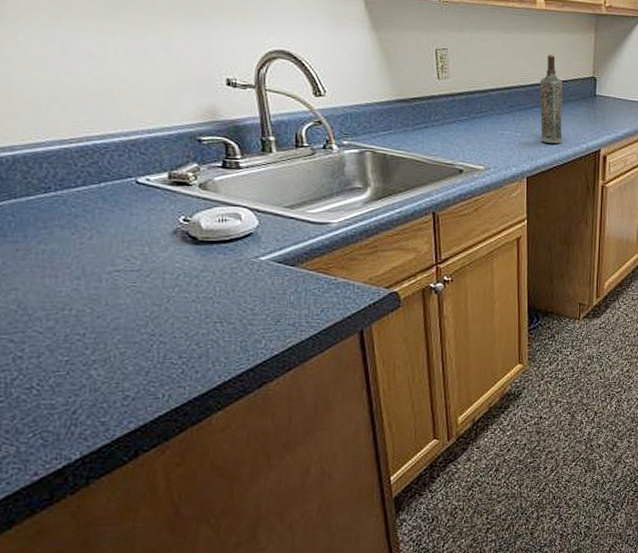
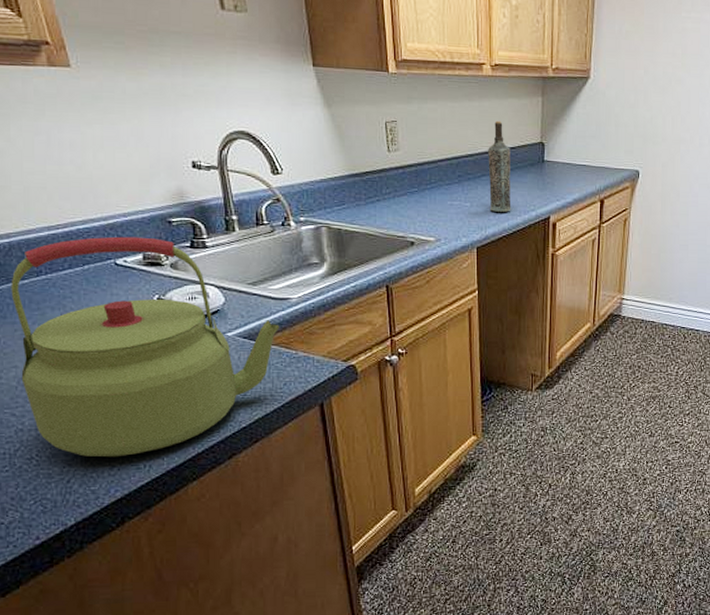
kettle: none [13,153,318,387] -> present [11,236,280,458]

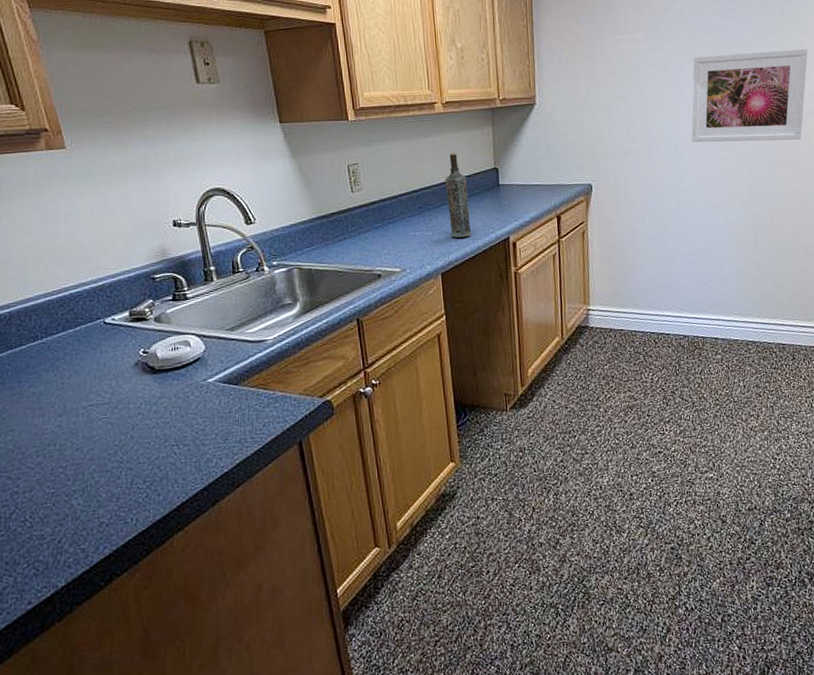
kettle: present [11,236,280,458] -> none [10,295,257,515]

